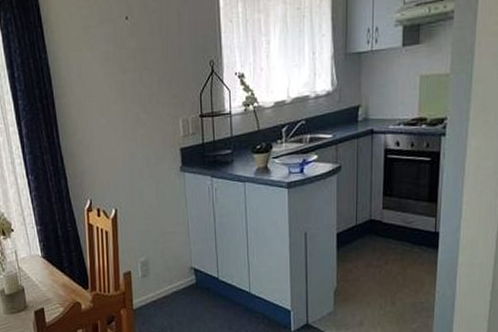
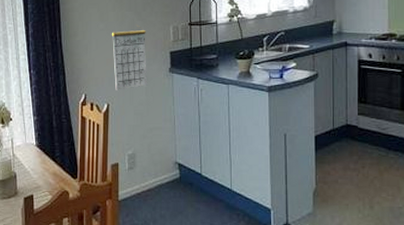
calendar: none [114,120,158,195] -> present [111,26,148,91]

